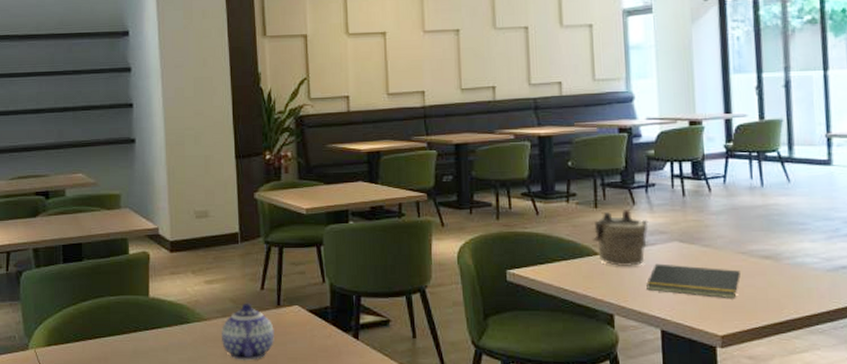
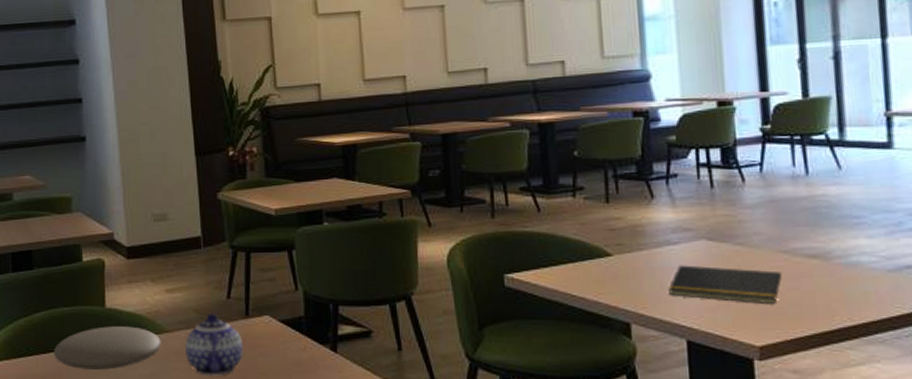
plate: none [100,314,200,355] -> present [54,326,161,370]
teapot: present [593,209,648,267] -> none [604,204,670,270]

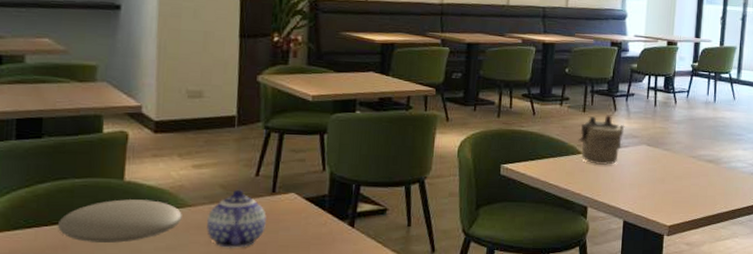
teapot: none [604,204,670,270] -> present [578,115,625,166]
notepad: present [669,265,782,305] -> none [616,163,689,196]

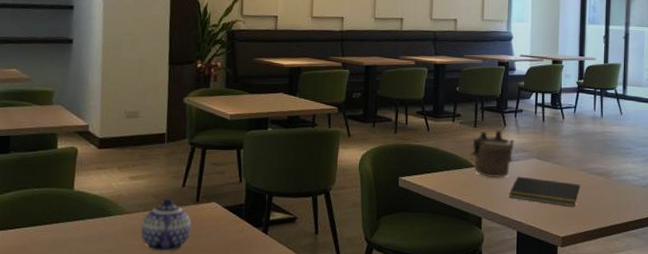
plate: present [58,199,182,243] -> none [20,206,121,245]
notepad: none [616,163,689,196] -> present [509,176,580,208]

